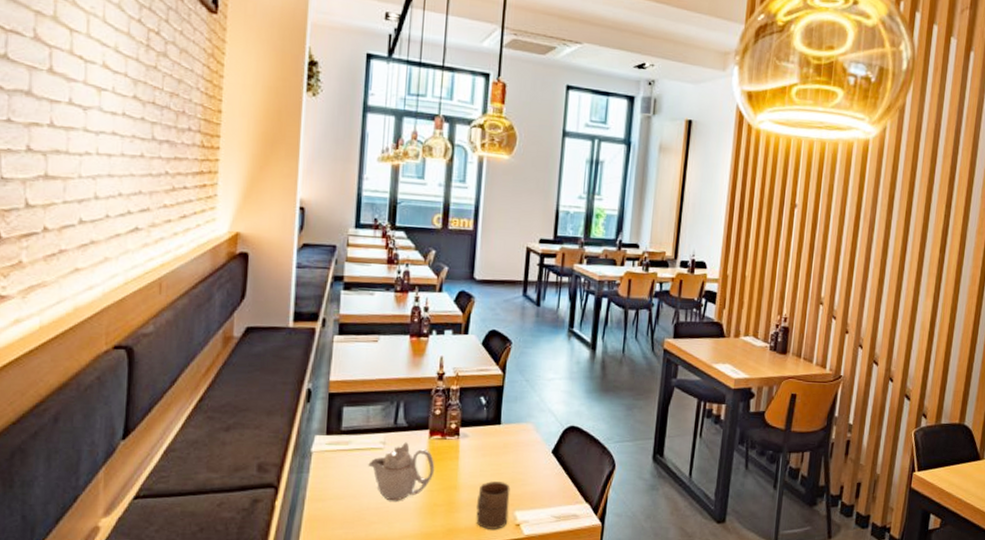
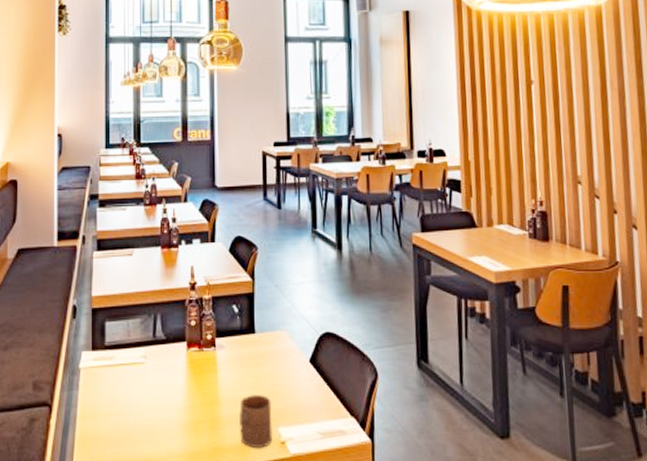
teapot: present [368,442,435,501] -> none [132,355,195,418]

